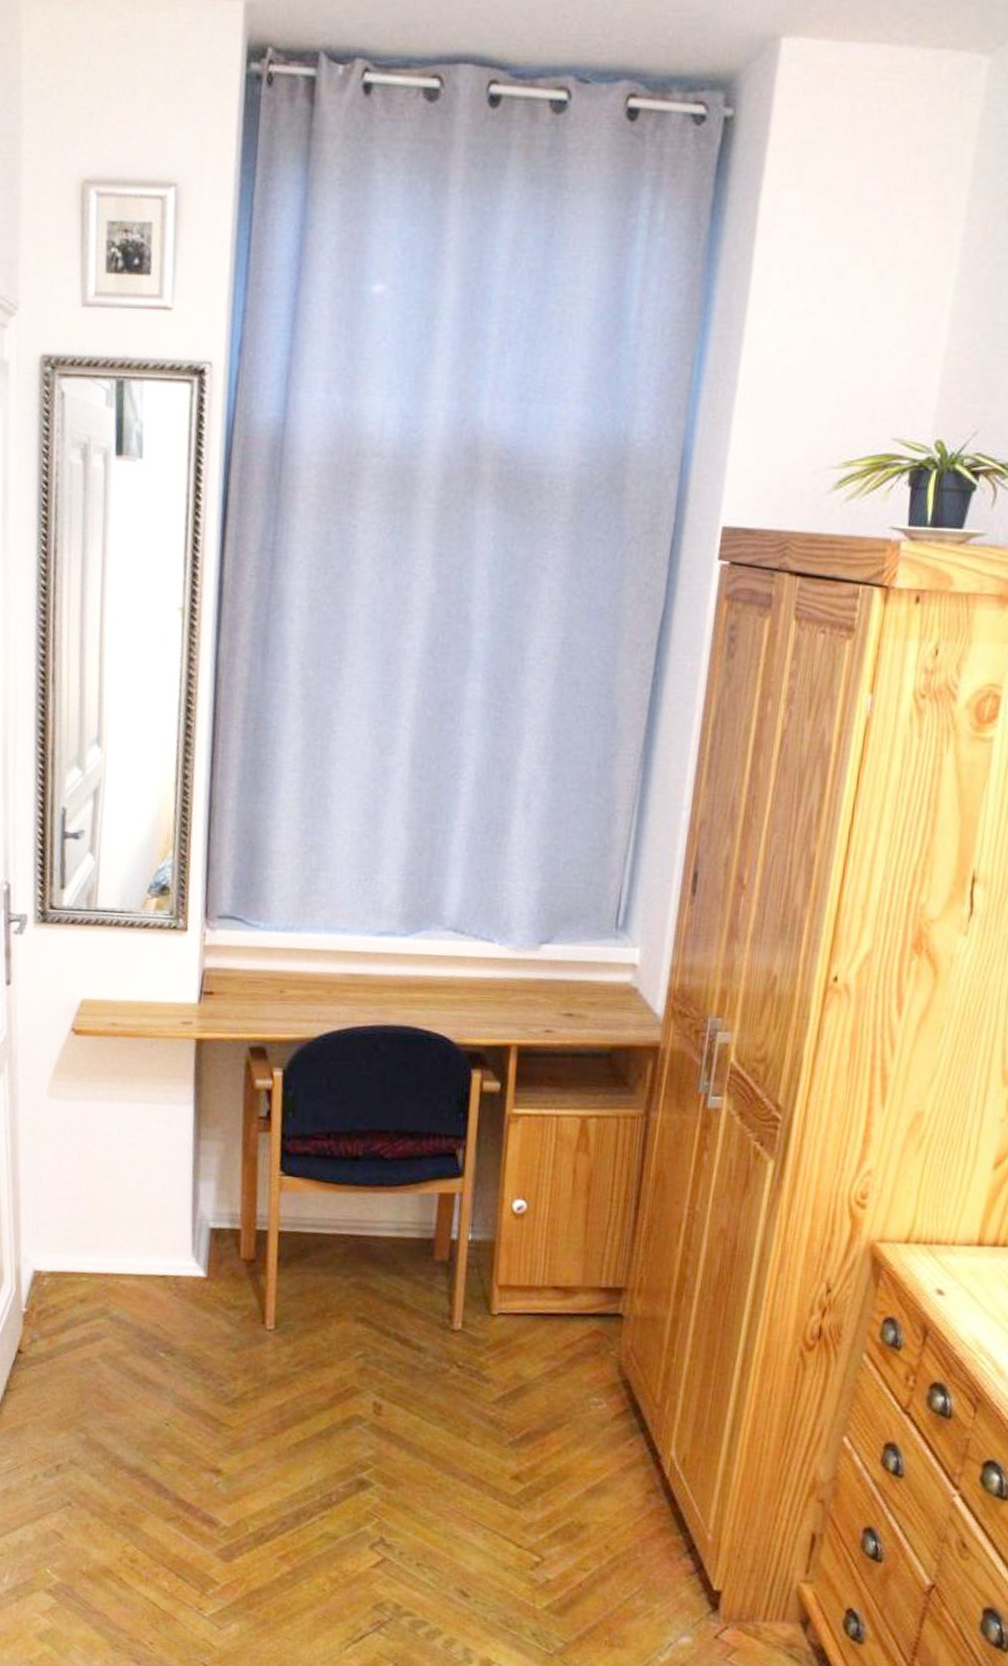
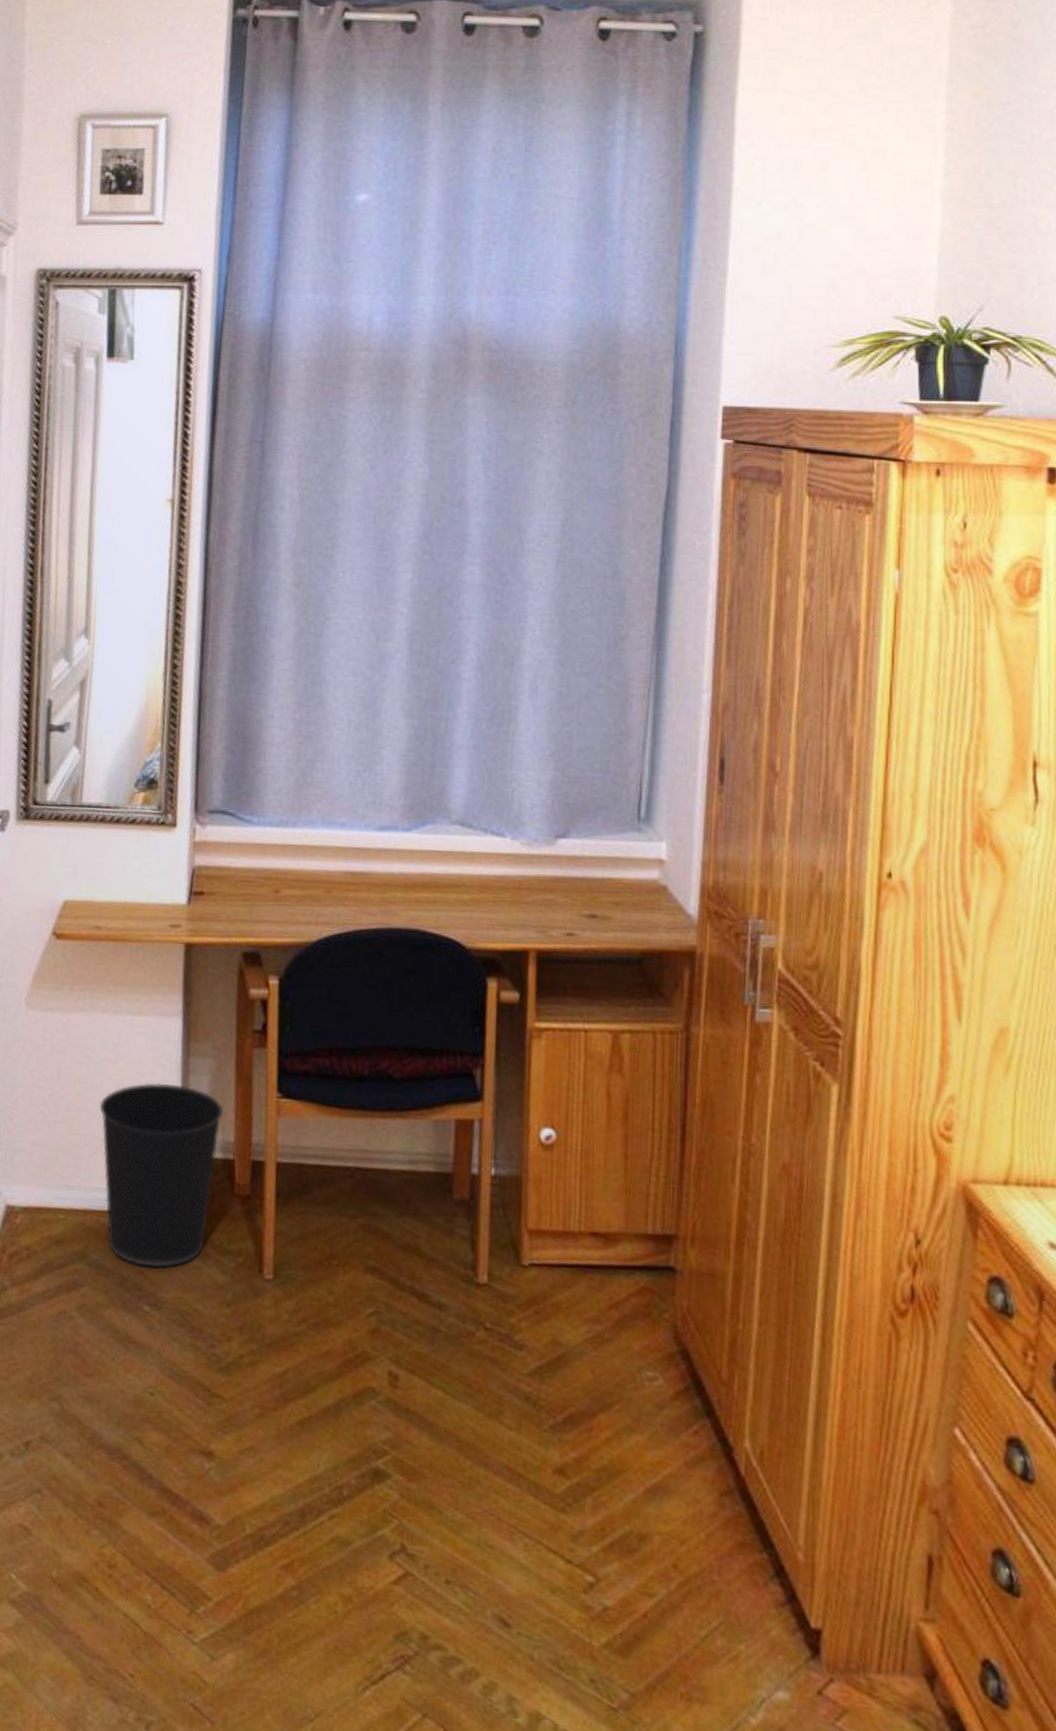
wastebasket: none [117,1163,231,1321] -> present [99,1082,223,1268]

